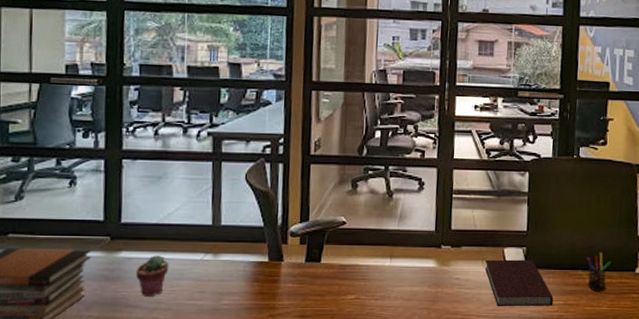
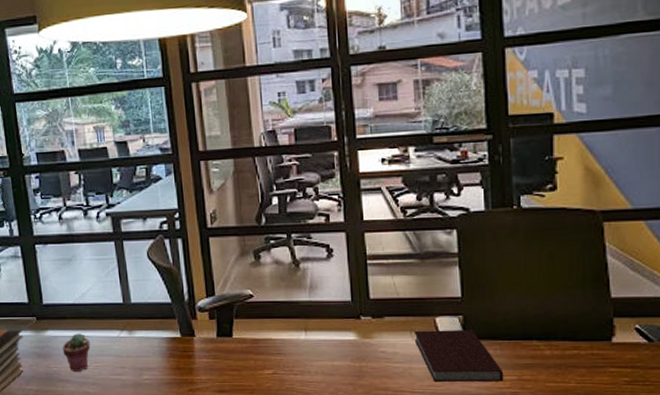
pen holder: present [586,252,611,291] -> none [542,319,577,365]

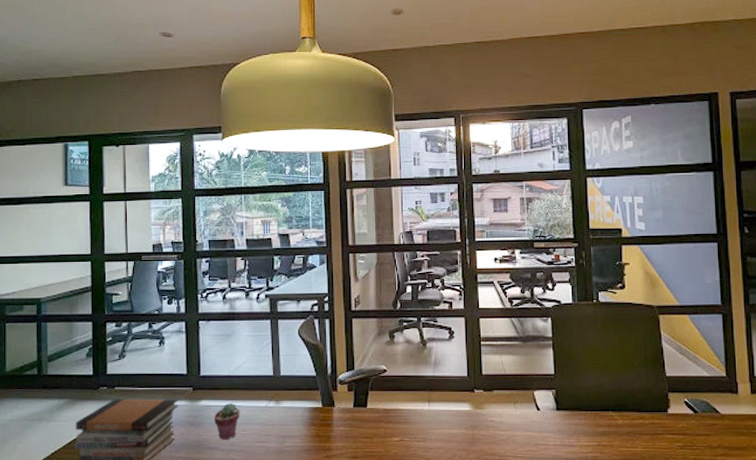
notebook: present [414,330,504,381] -> none [517,402,587,447]

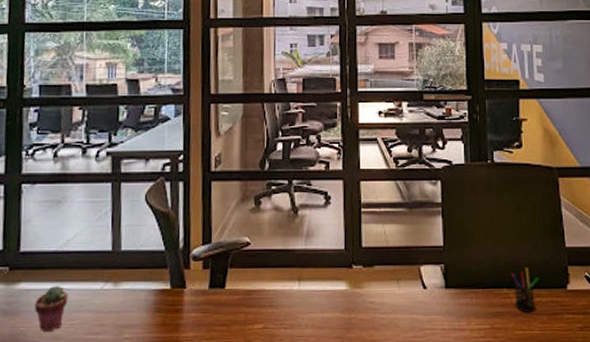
pen holder: none [615,394,642,432] -> present [511,268,539,312]

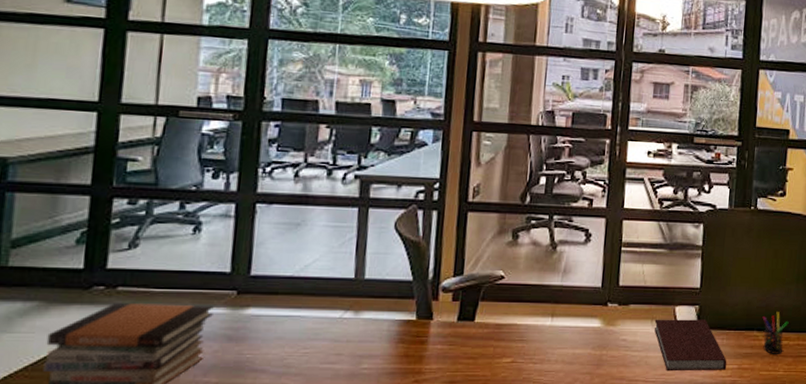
potted succulent: present [35,286,68,332] -> none [264,313,303,359]
notebook: none [400,278,479,332] -> present [654,319,727,370]

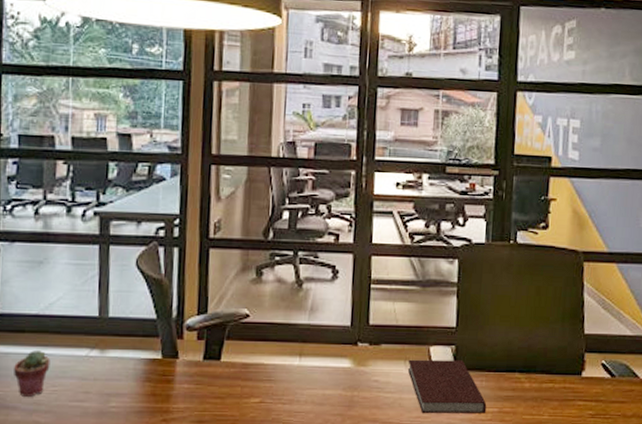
potted succulent: none [264,313,303,359] -> present [14,351,50,397]
pen holder: present [762,312,789,354] -> none [524,353,554,397]

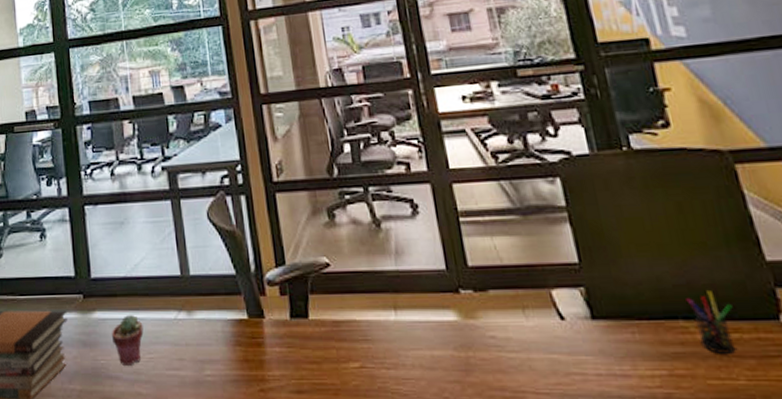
notebook: present [407,359,487,413] -> none [526,306,652,378]
pen holder: none [524,353,554,397] -> present [686,291,735,354]

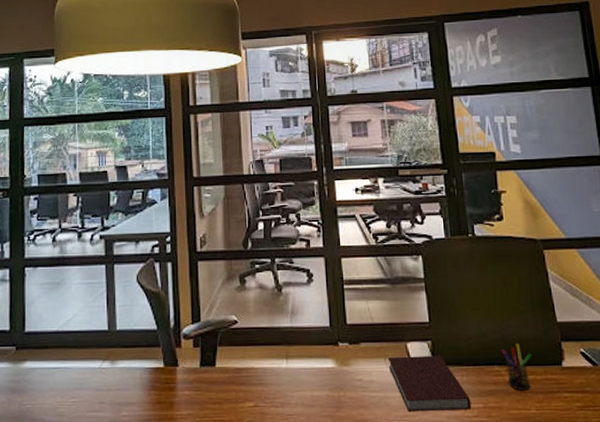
potted succulent: present [112,315,144,365] -> none [40,365,70,409]
notebook: none [526,306,652,378] -> present [387,355,472,411]

